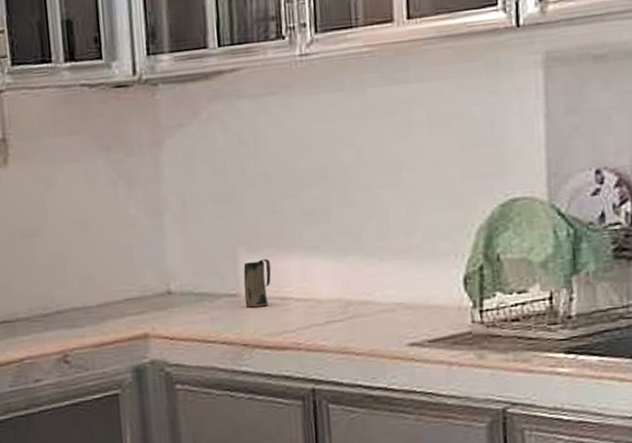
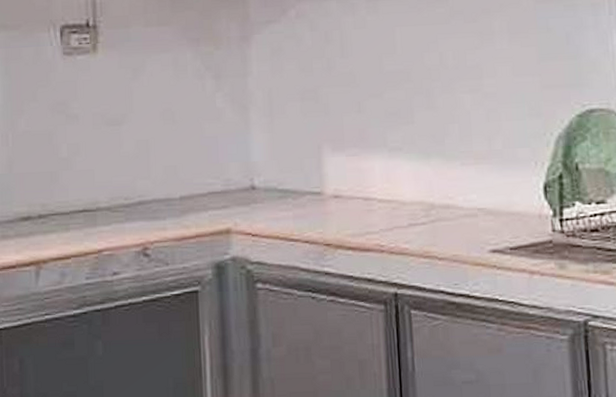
mug: present [243,259,271,308] -> none [327,158,355,207]

